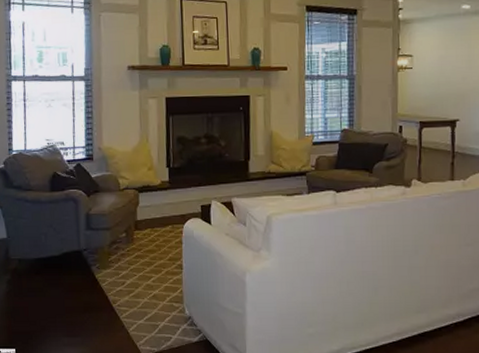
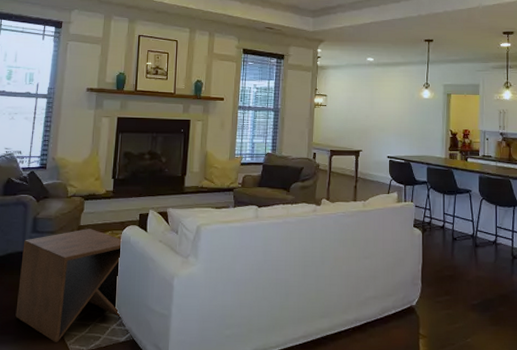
side table: none [78,224,191,344] -> present [15,229,122,342]

